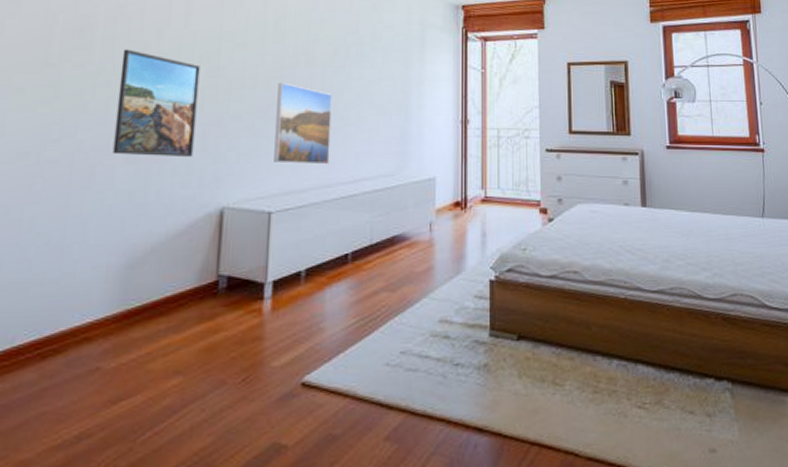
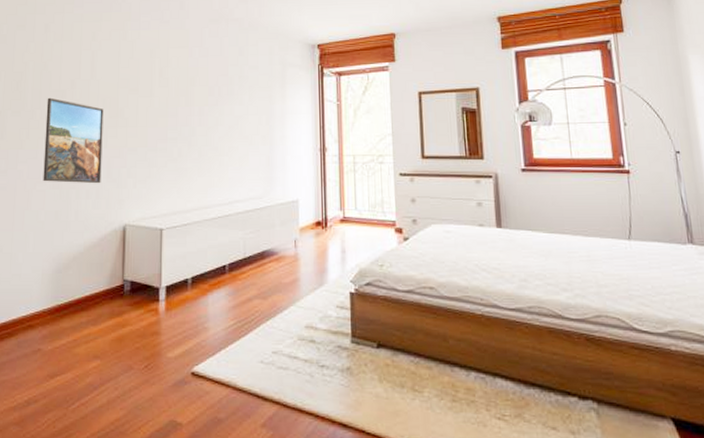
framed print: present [274,82,332,165] -> none [163,120,208,189]

